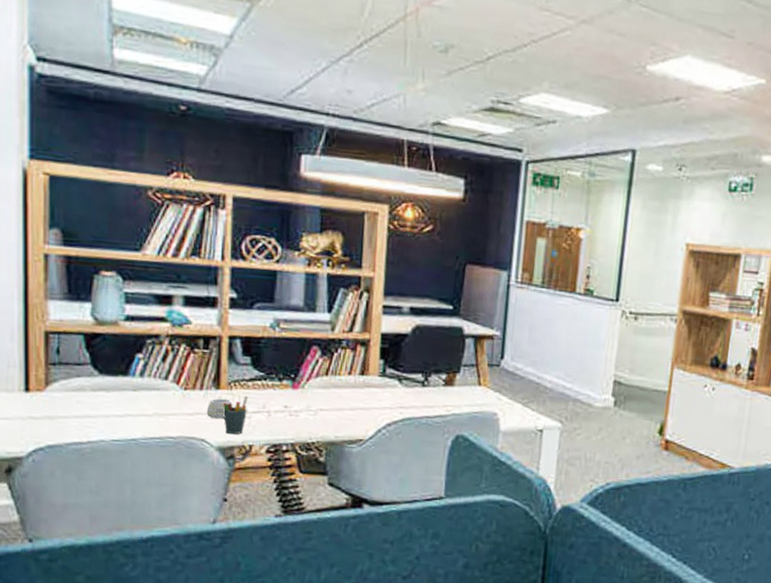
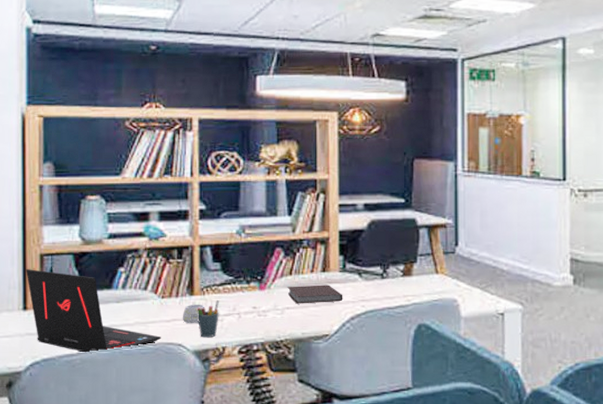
laptop: none [28,347,183,444] -> present [26,269,162,354]
notebook: none [322,387,381,407] -> present [287,285,343,304]

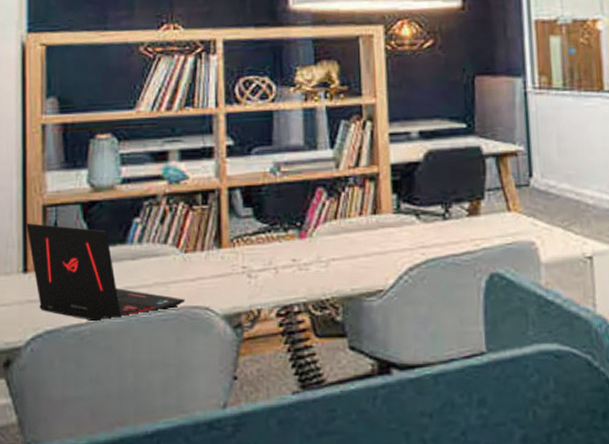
mug: present [182,304,207,323] -> none [209,258,238,282]
pen holder: present [196,299,219,338] -> none [226,251,253,299]
notebook: present [287,285,343,304] -> none [332,229,399,254]

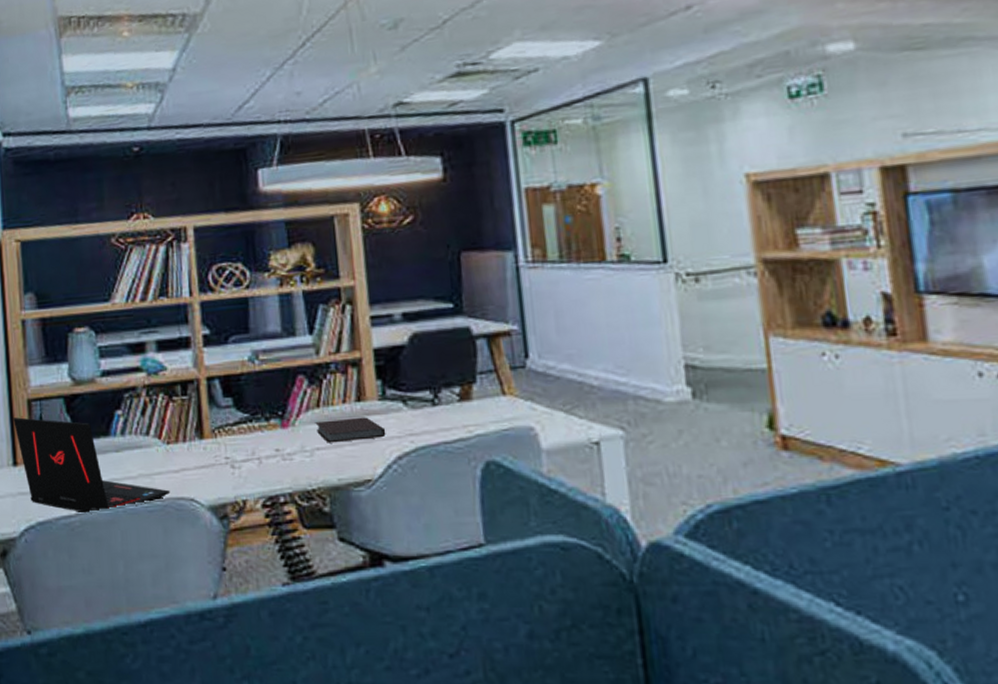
notebook: none [332,229,399,254] -> present [315,417,386,443]

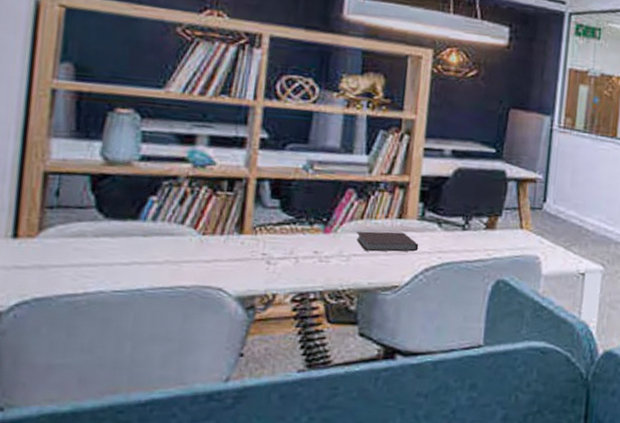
laptop: present [13,417,171,515] -> none [21,188,198,295]

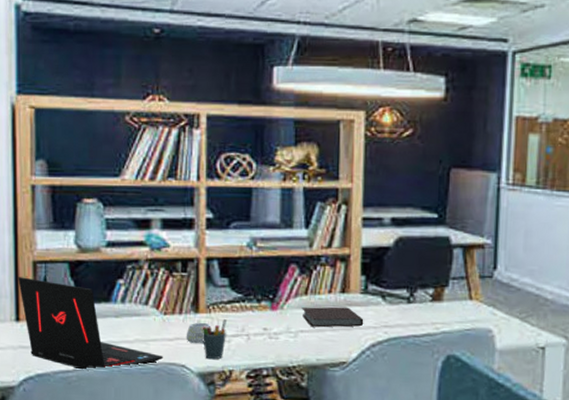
laptop: none [21,188,198,295] -> present [18,277,164,371]
mug: none [226,243,258,266] -> present [186,322,213,343]
pen holder: none [244,240,274,283] -> present [202,318,226,360]

